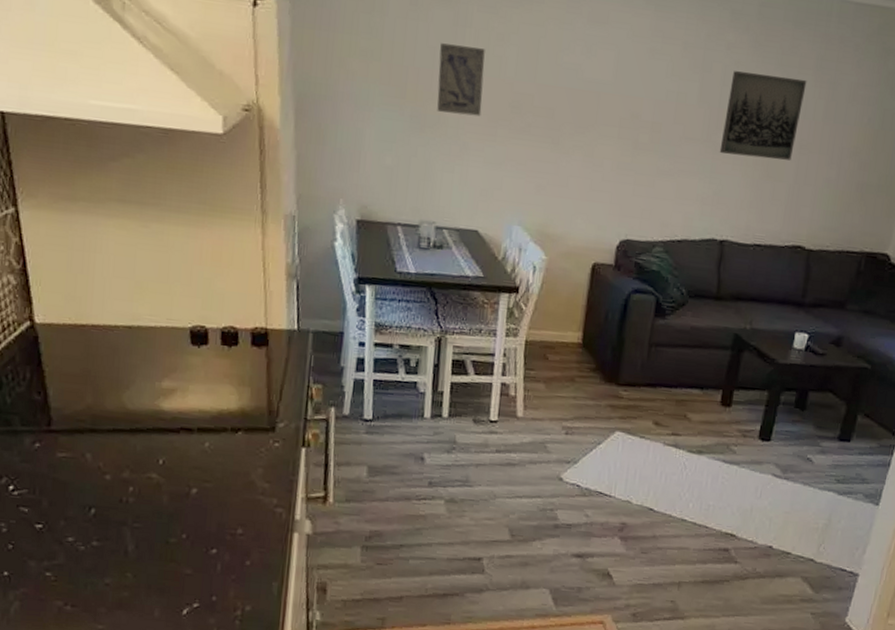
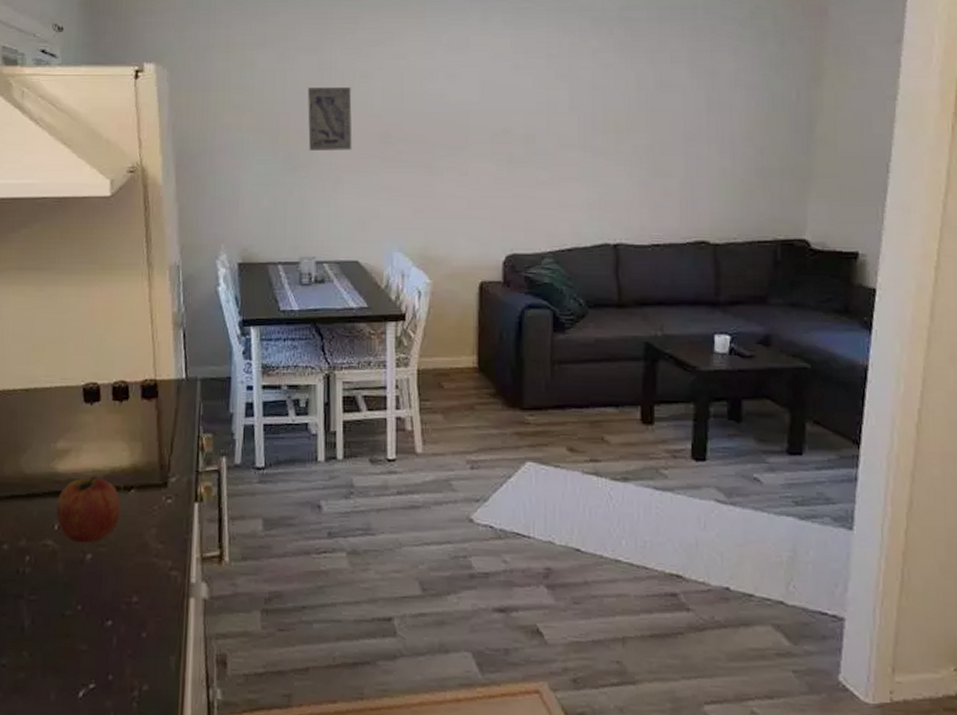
fruit: none [161,415,228,479] -> present [56,475,121,543]
wall art: present [719,71,807,160] -> none [599,73,682,157]

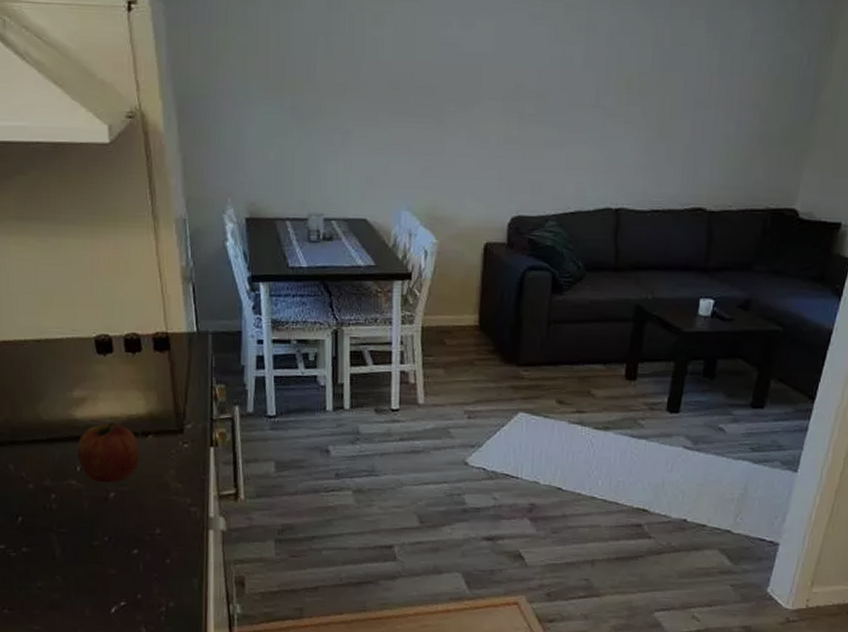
wall art: present [308,87,352,150] -> none [315,30,362,102]

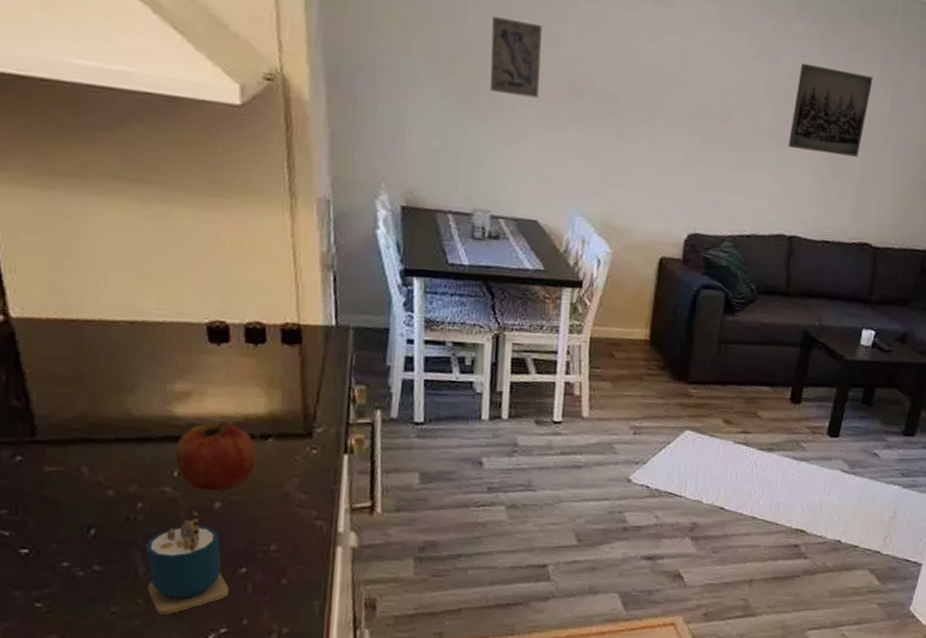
cup: none [60,500,126,589] -> present [146,511,230,615]
wall art: none [315,30,362,102] -> present [490,16,542,99]
wall art: none [609,29,699,119] -> present [788,63,873,157]

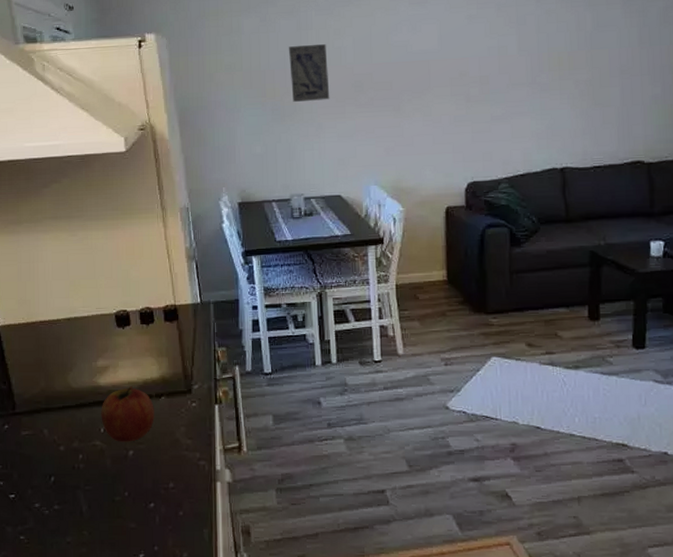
cup: present [146,511,230,615] -> none [87,459,144,543]
wall art: present [788,63,873,157] -> none [545,13,617,92]

